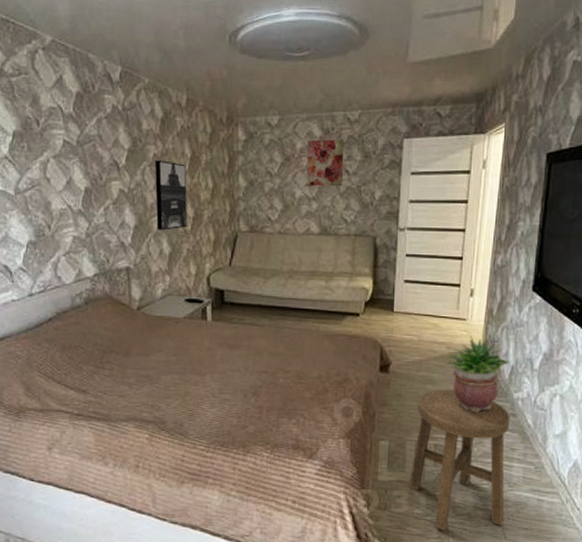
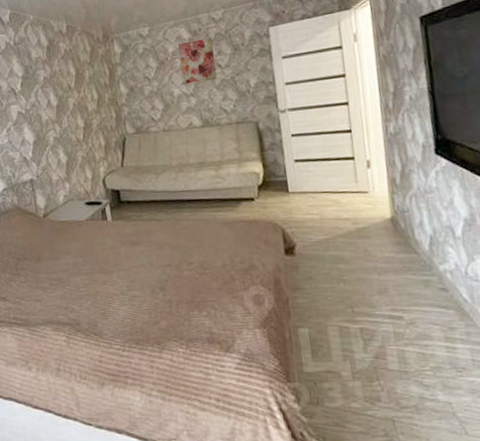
wall art: present [155,160,187,230] -> none [46,81,79,143]
stool: present [408,389,510,532] -> none [332,267,461,428]
potted plant: present [445,336,510,413] -> none [352,208,427,291]

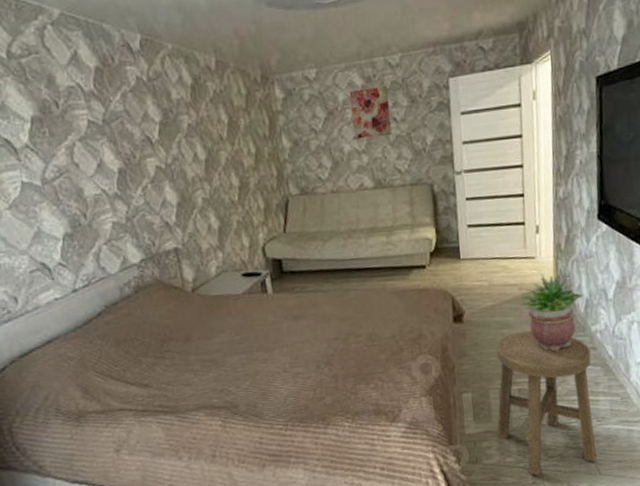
stool: none [332,267,461,428] -> present [496,331,597,476]
potted plant: none [352,208,427,291] -> present [518,274,584,352]

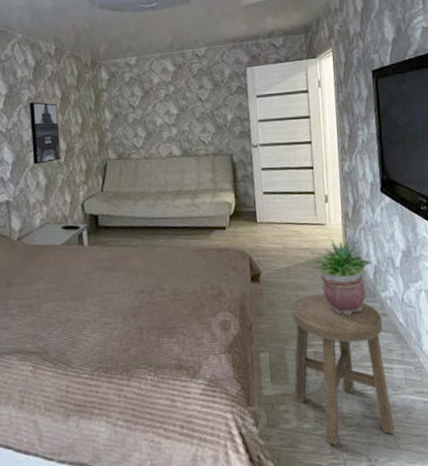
wall art: none [190,129,233,205] -> present [30,102,60,164]
wall art: present [349,86,391,140] -> none [162,72,197,115]

